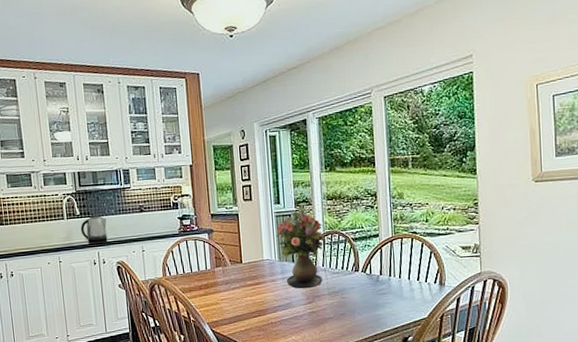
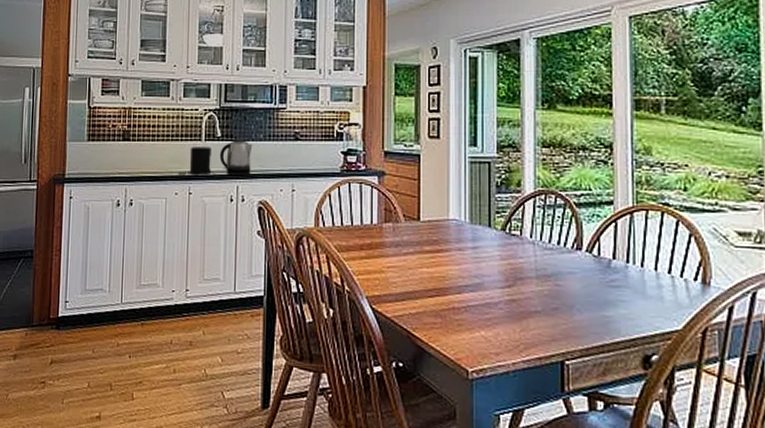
coffee maker: none [48,223,80,249] -> present [178,146,216,177]
bouquet: present [277,207,326,288] -> none [469,154,537,265]

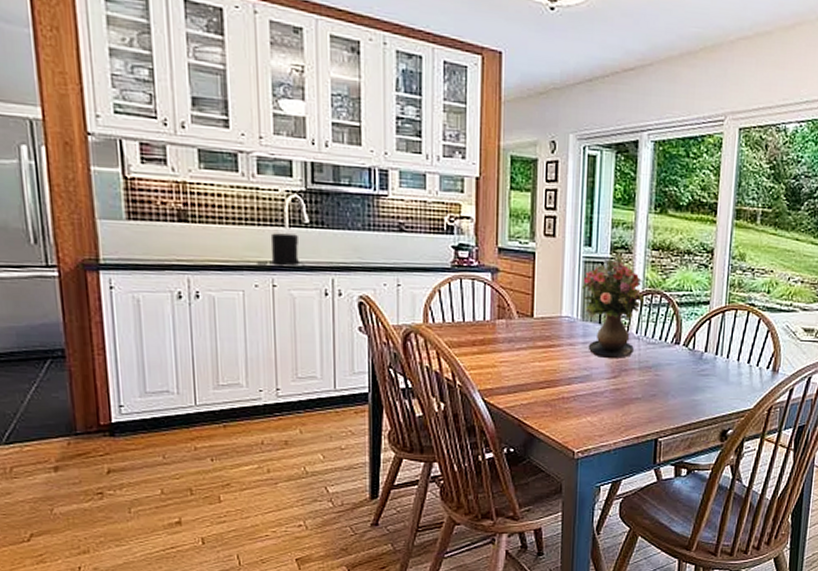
kettle: present [219,140,253,177] -> none [308,228,349,269]
bouquet: none [469,154,537,265] -> present [582,255,644,358]

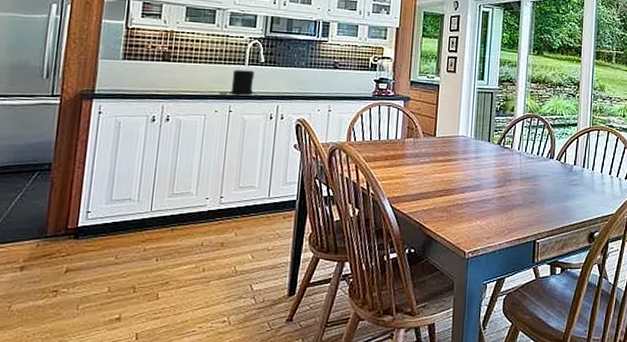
bouquet: present [582,255,644,358] -> none [476,87,525,171]

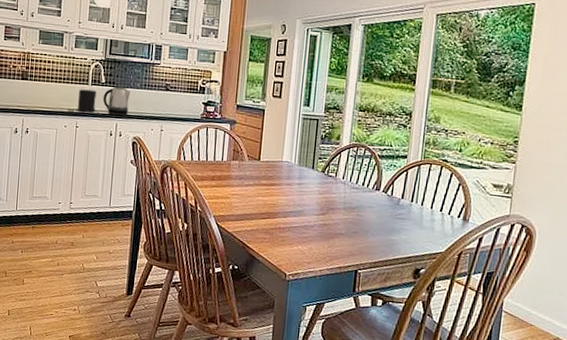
kettle: none [262,66,295,98] -> present [103,86,131,117]

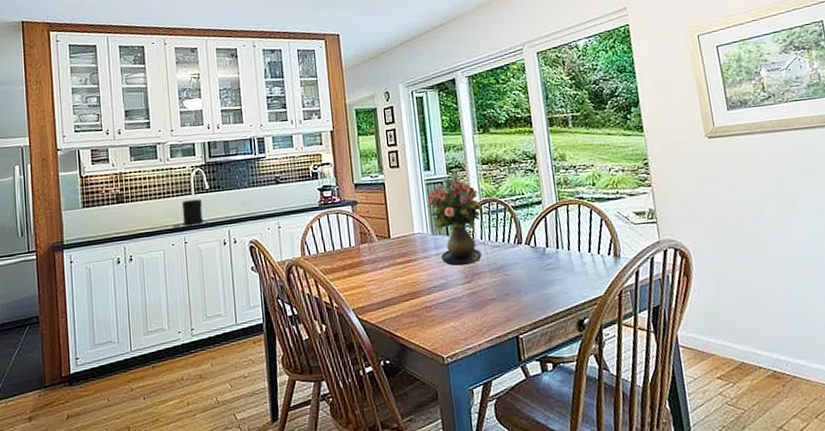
kettle: present [103,86,131,117] -> none [209,189,240,223]
bouquet: none [300,114,351,199] -> present [428,173,483,266]

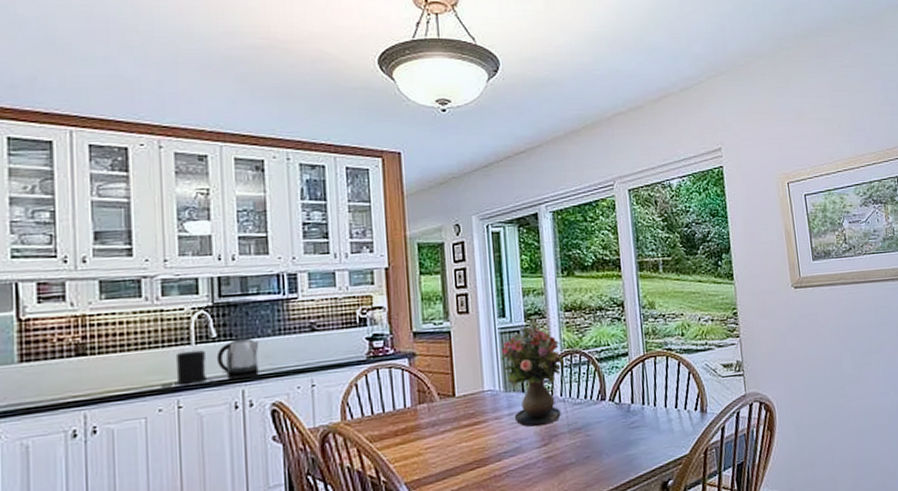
kettle: none [209,189,240,223] -> present [216,338,259,381]

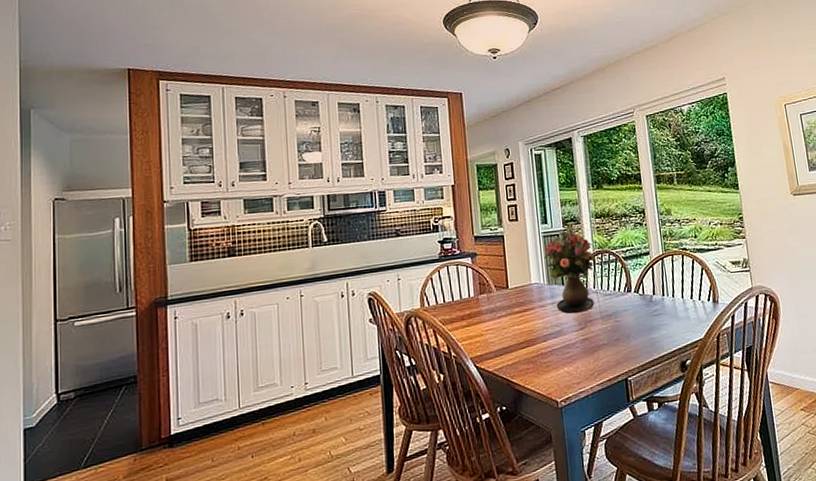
coffee maker: present [161,350,214,388] -> none [288,252,326,281]
kettle: present [216,338,259,381] -> none [327,242,359,275]

